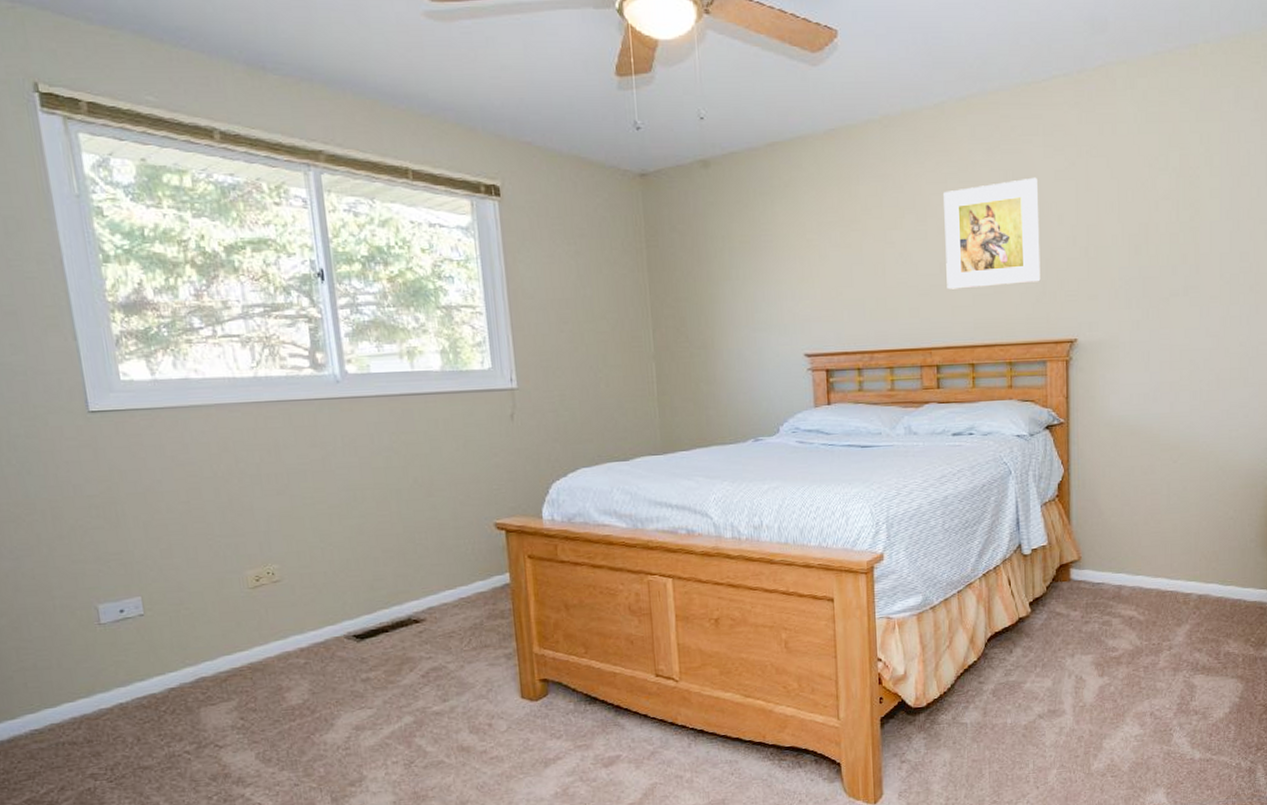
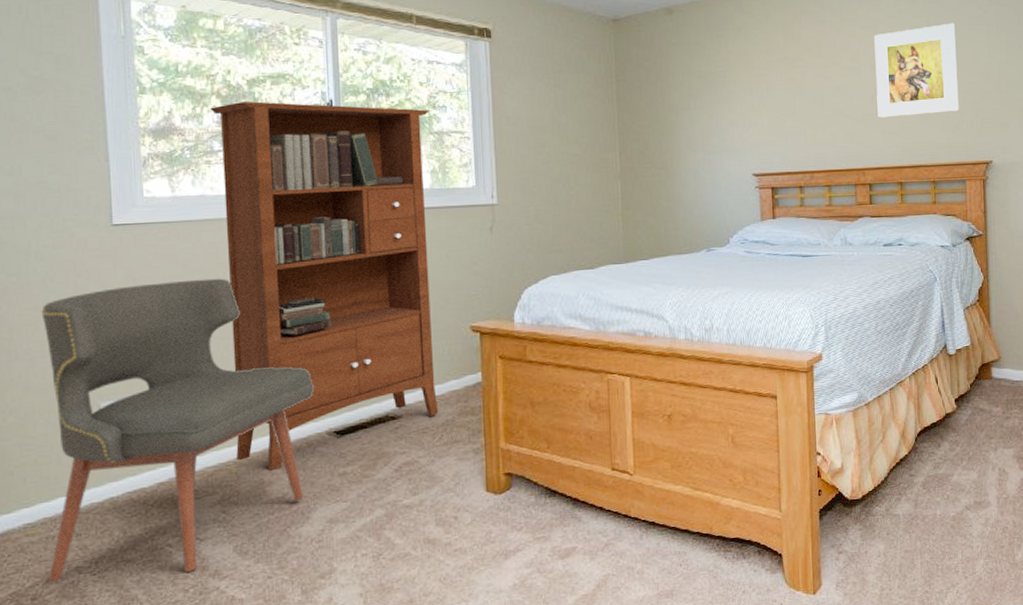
chair: none [21,471,328,790] -> present [41,278,314,583]
bookcase: none [184,271,466,677] -> present [209,101,439,472]

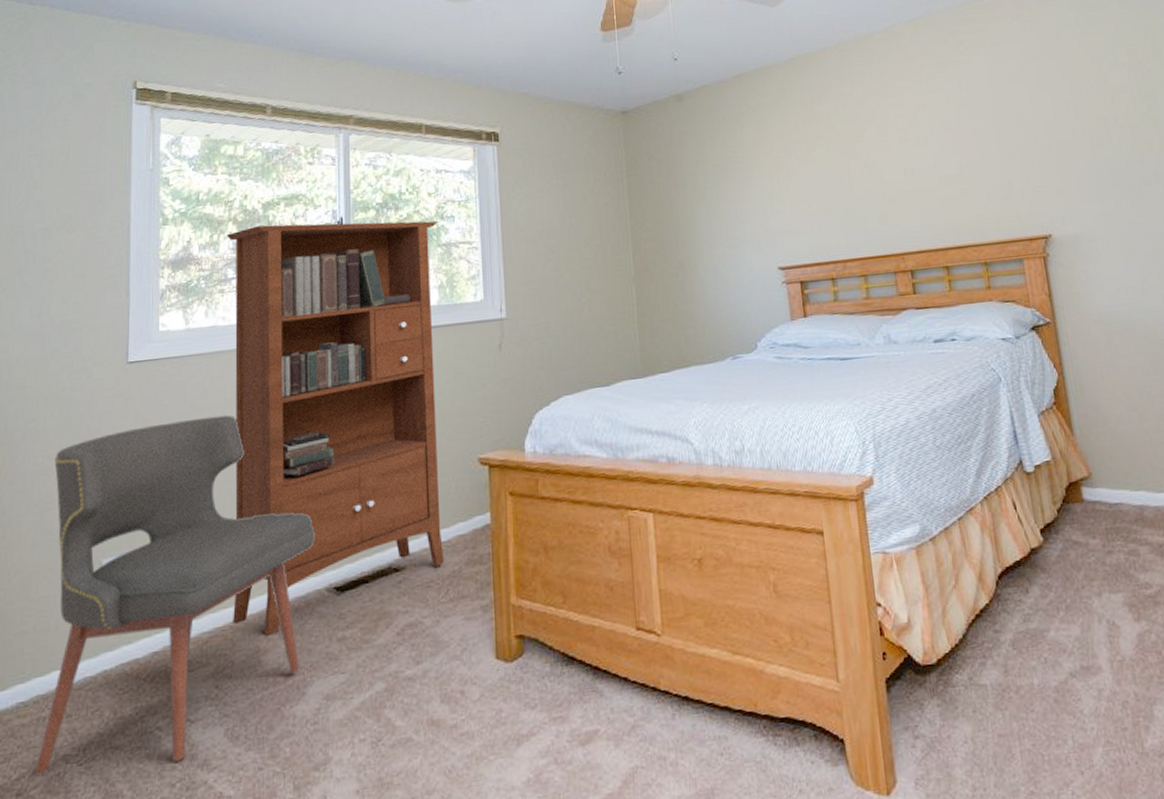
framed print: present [874,23,959,118] -> none [901,83,1006,195]

